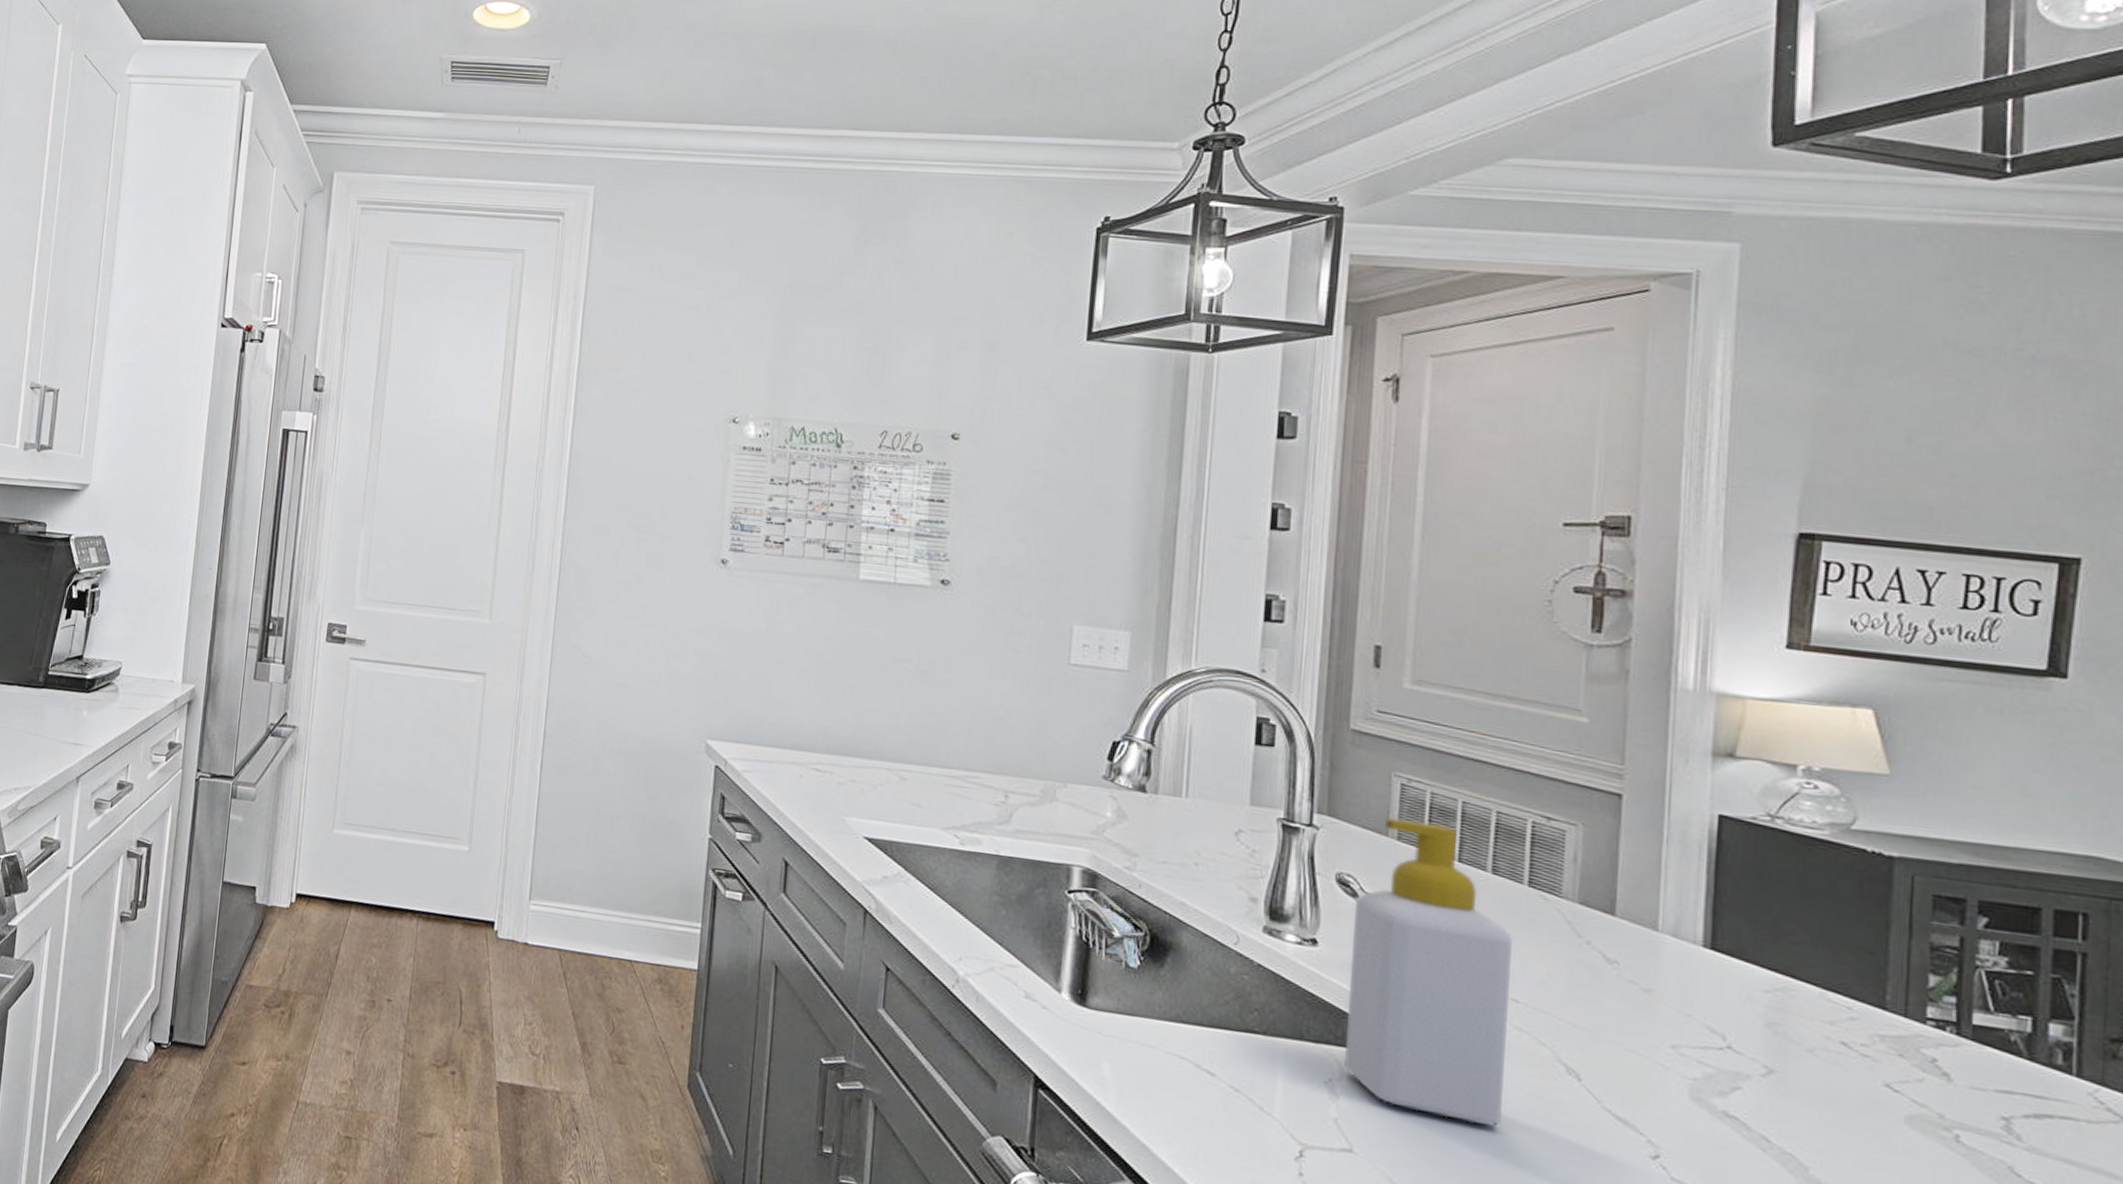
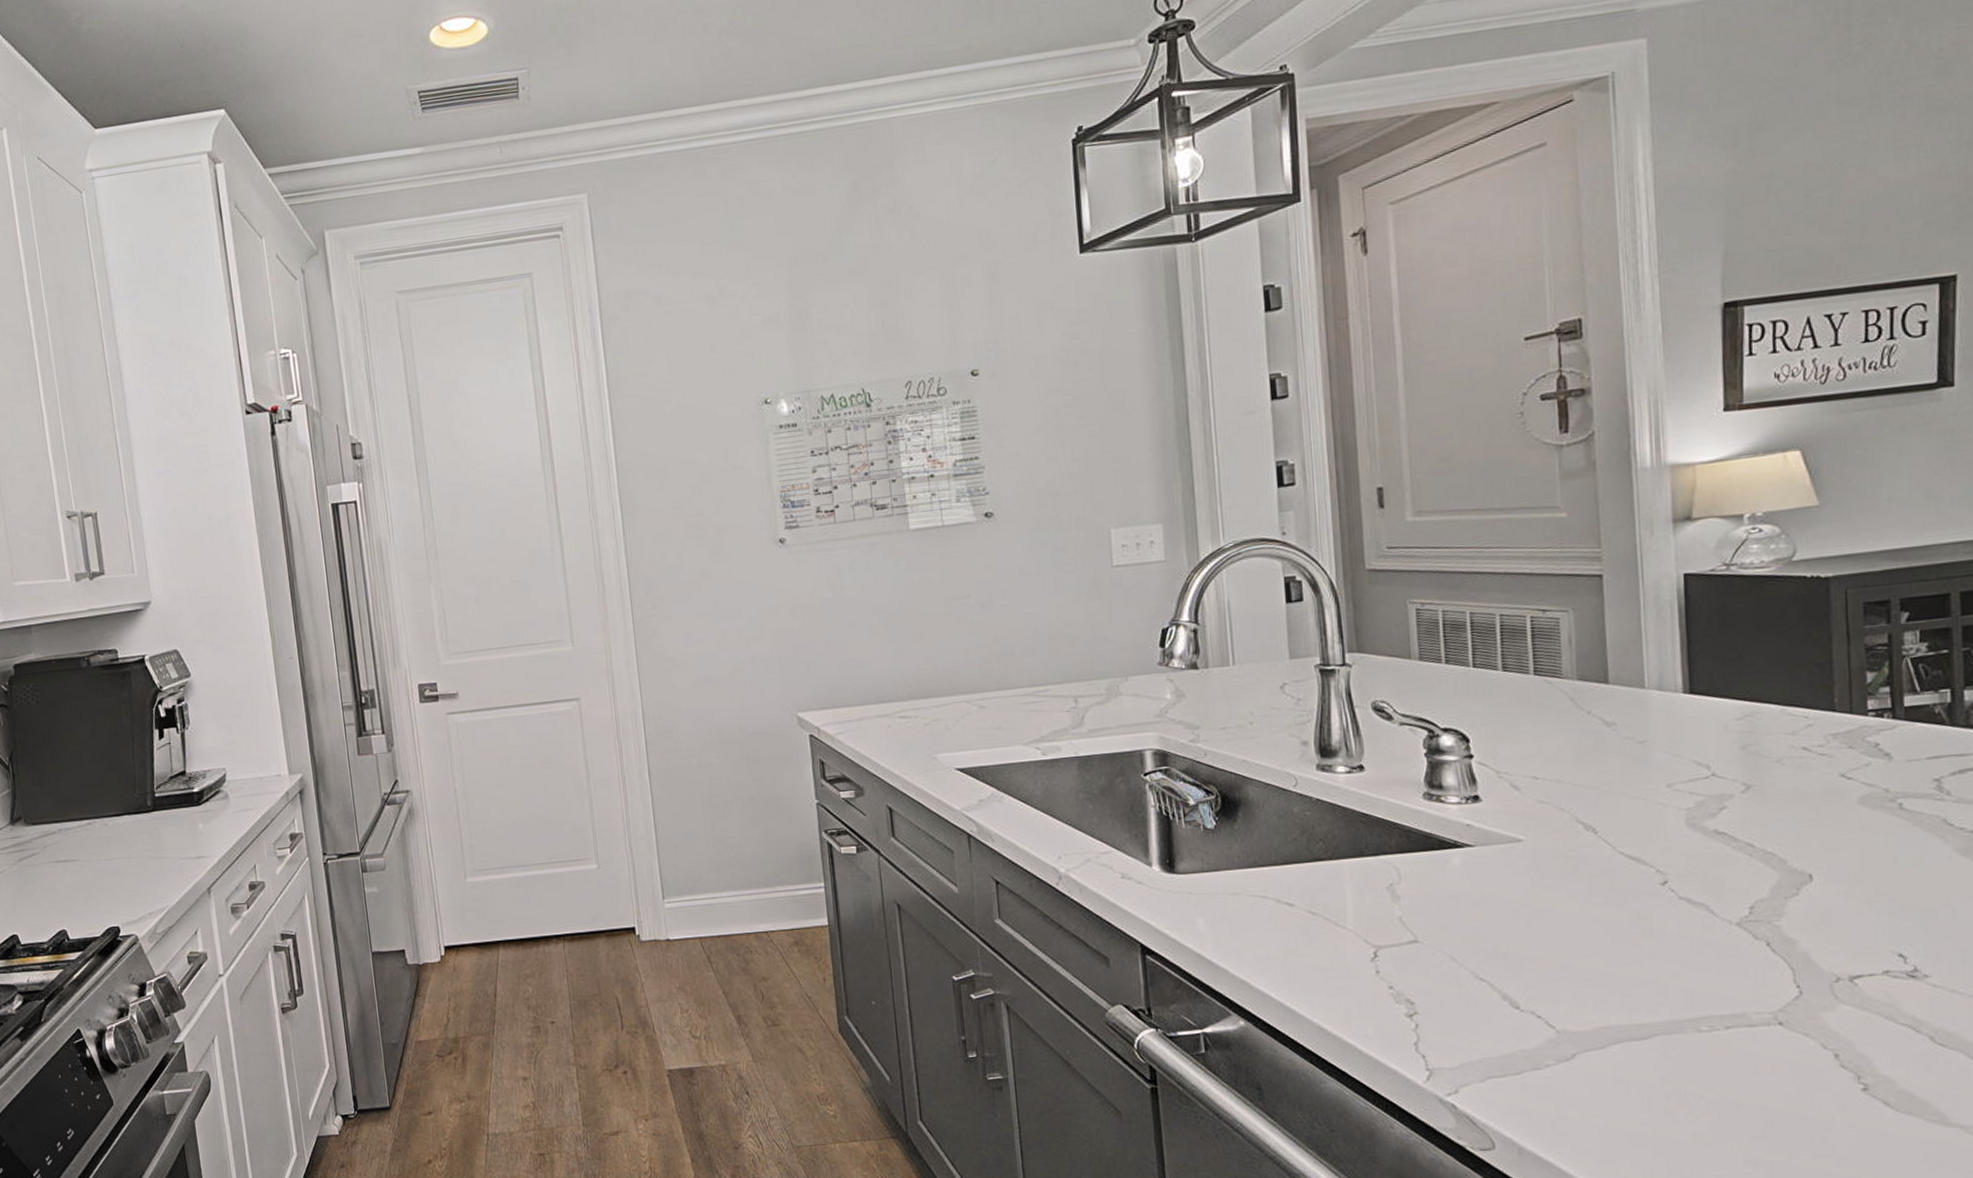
soap bottle: present [1343,817,1512,1127] -> none [1391,638,1536,893]

